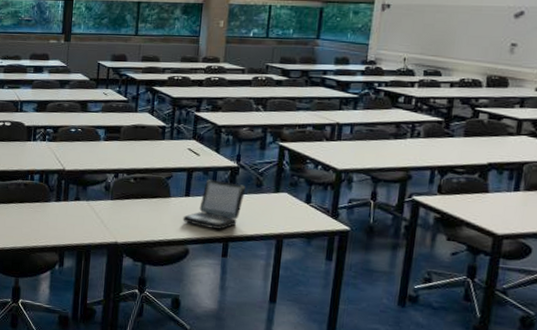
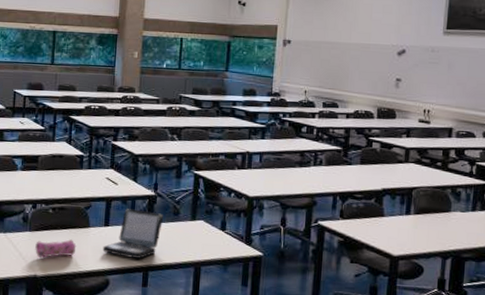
pencil case: none [116,208,157,226] -> present [35,239,77,258]

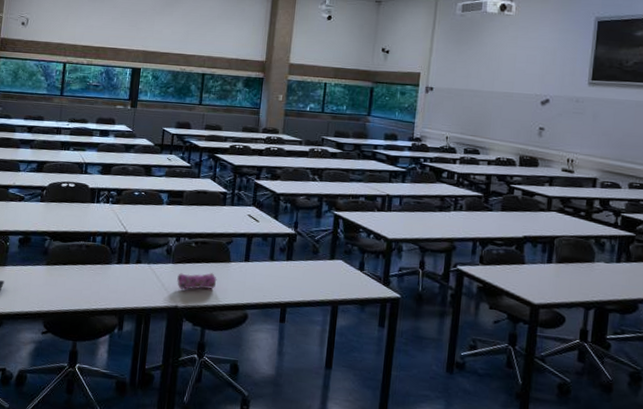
laptop: present [102,209,163,259] -> none [242,245,302,295]

